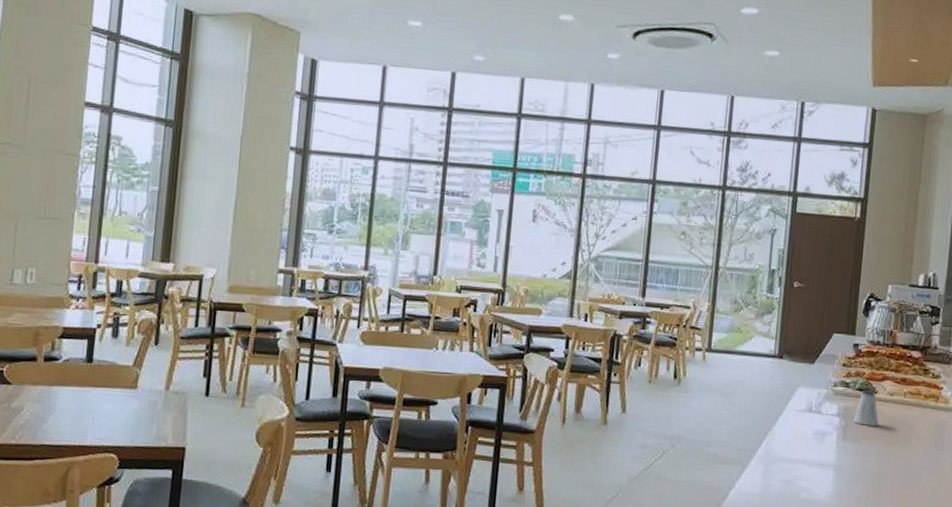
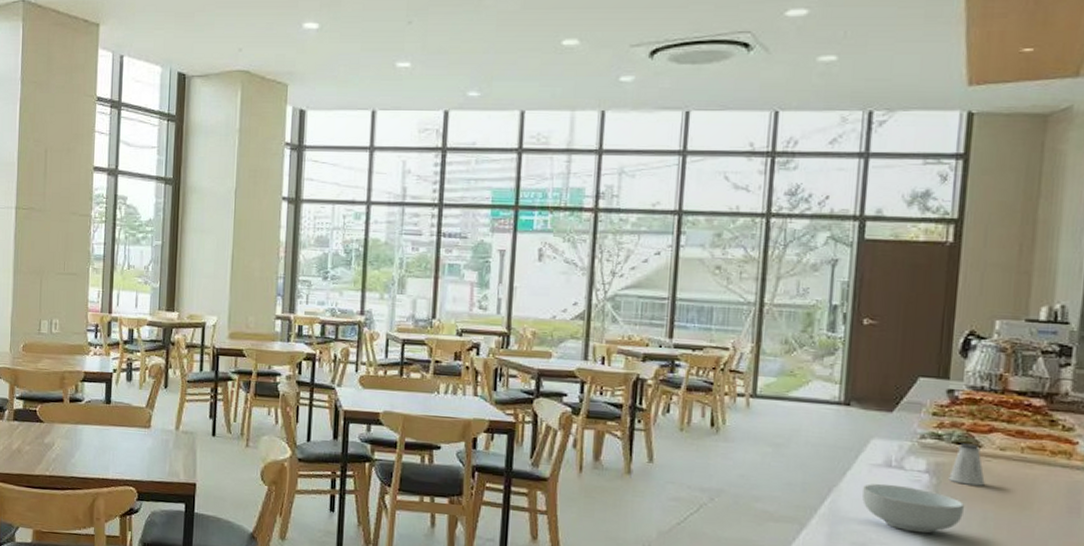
cereal bowl: none [790,426,864,469] -> present [861,483,964,534]

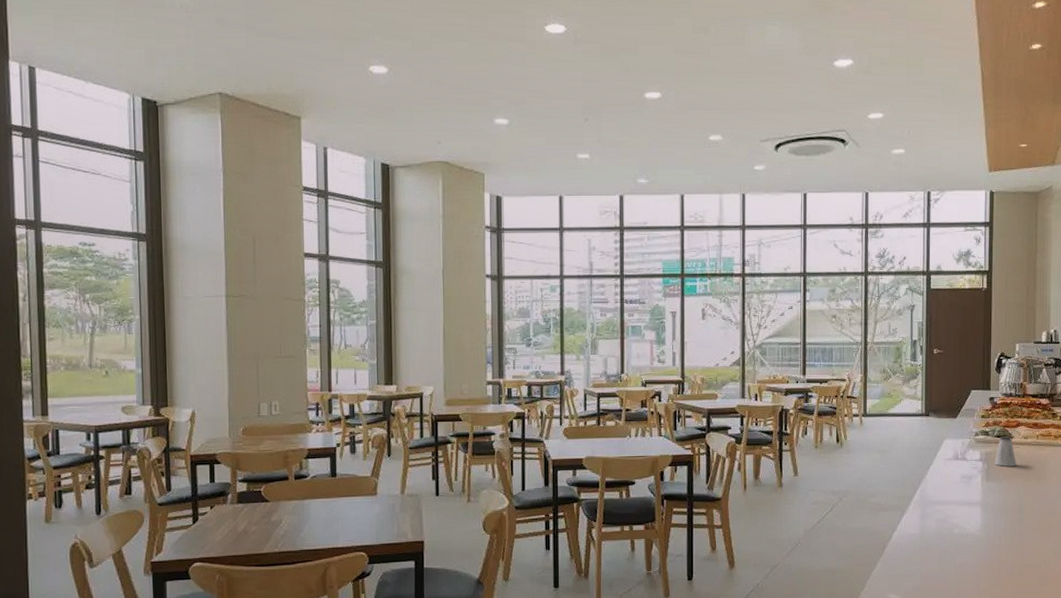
cereal bowl: present [861,483,964,534] -> none [940,472,1005,507]

